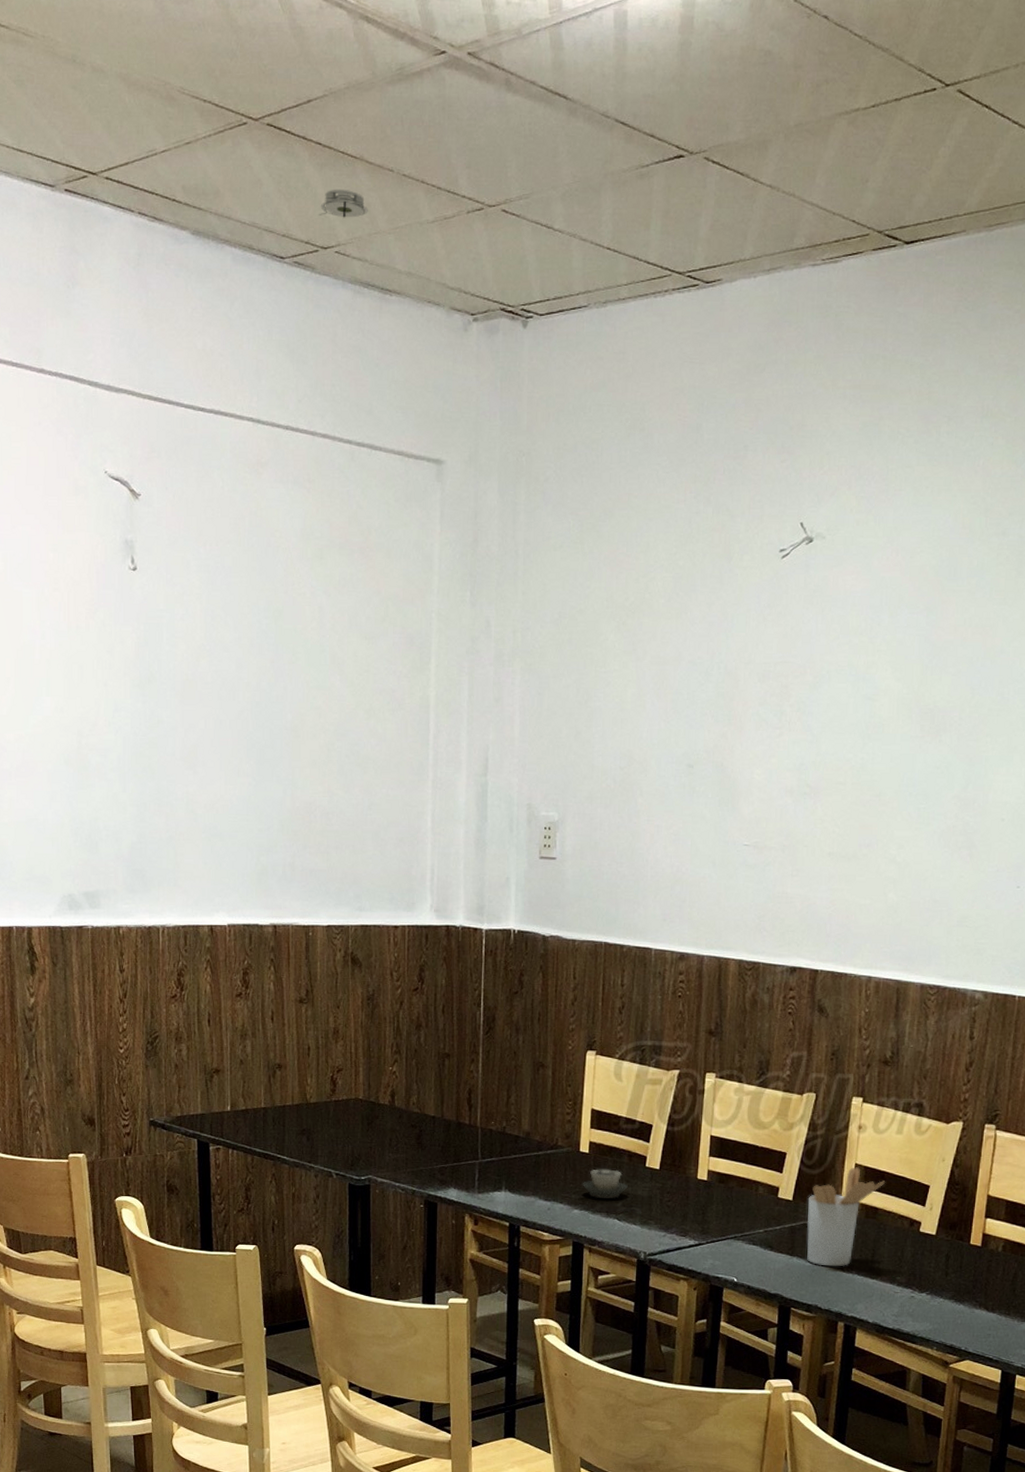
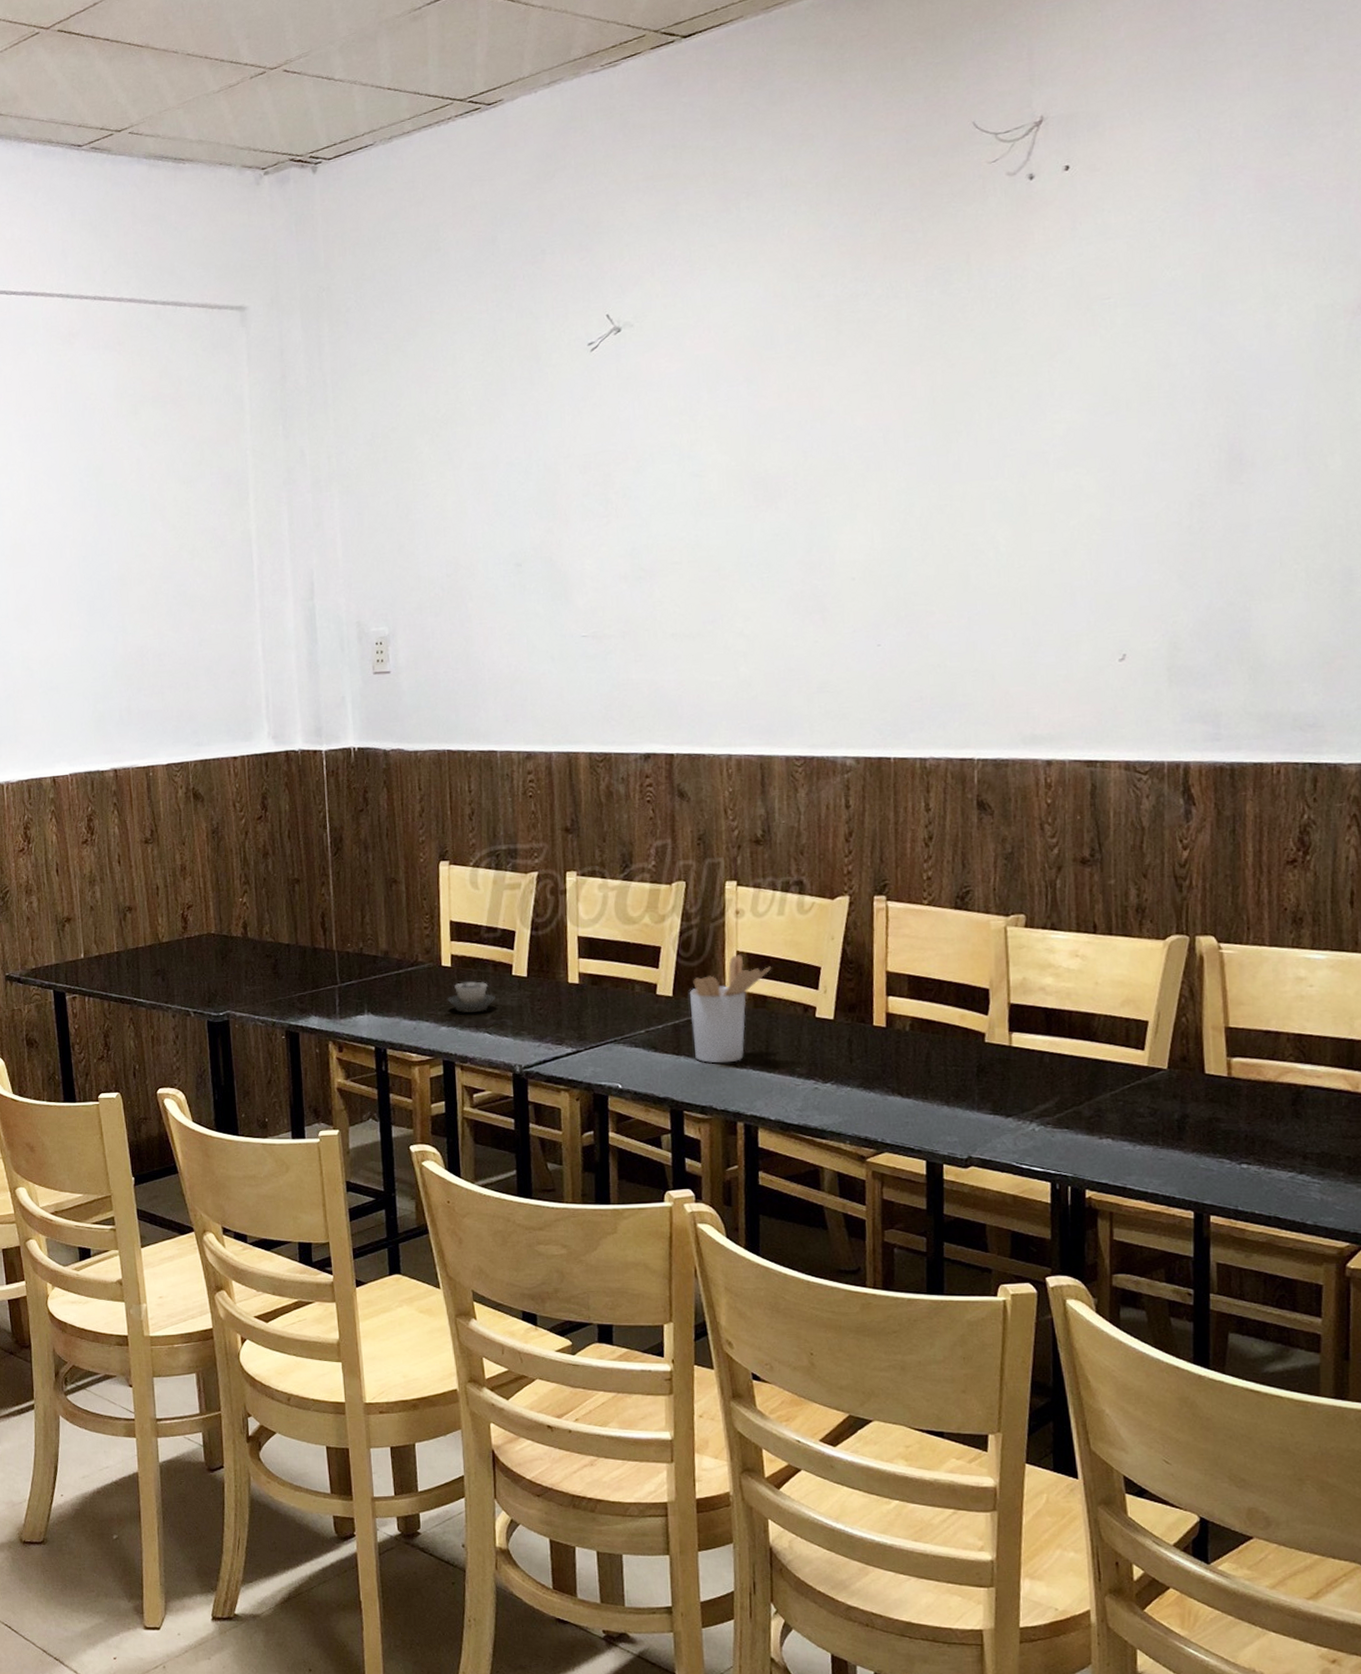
smoke detector: present [319,189,368,218] -> none [111,76,157,103]

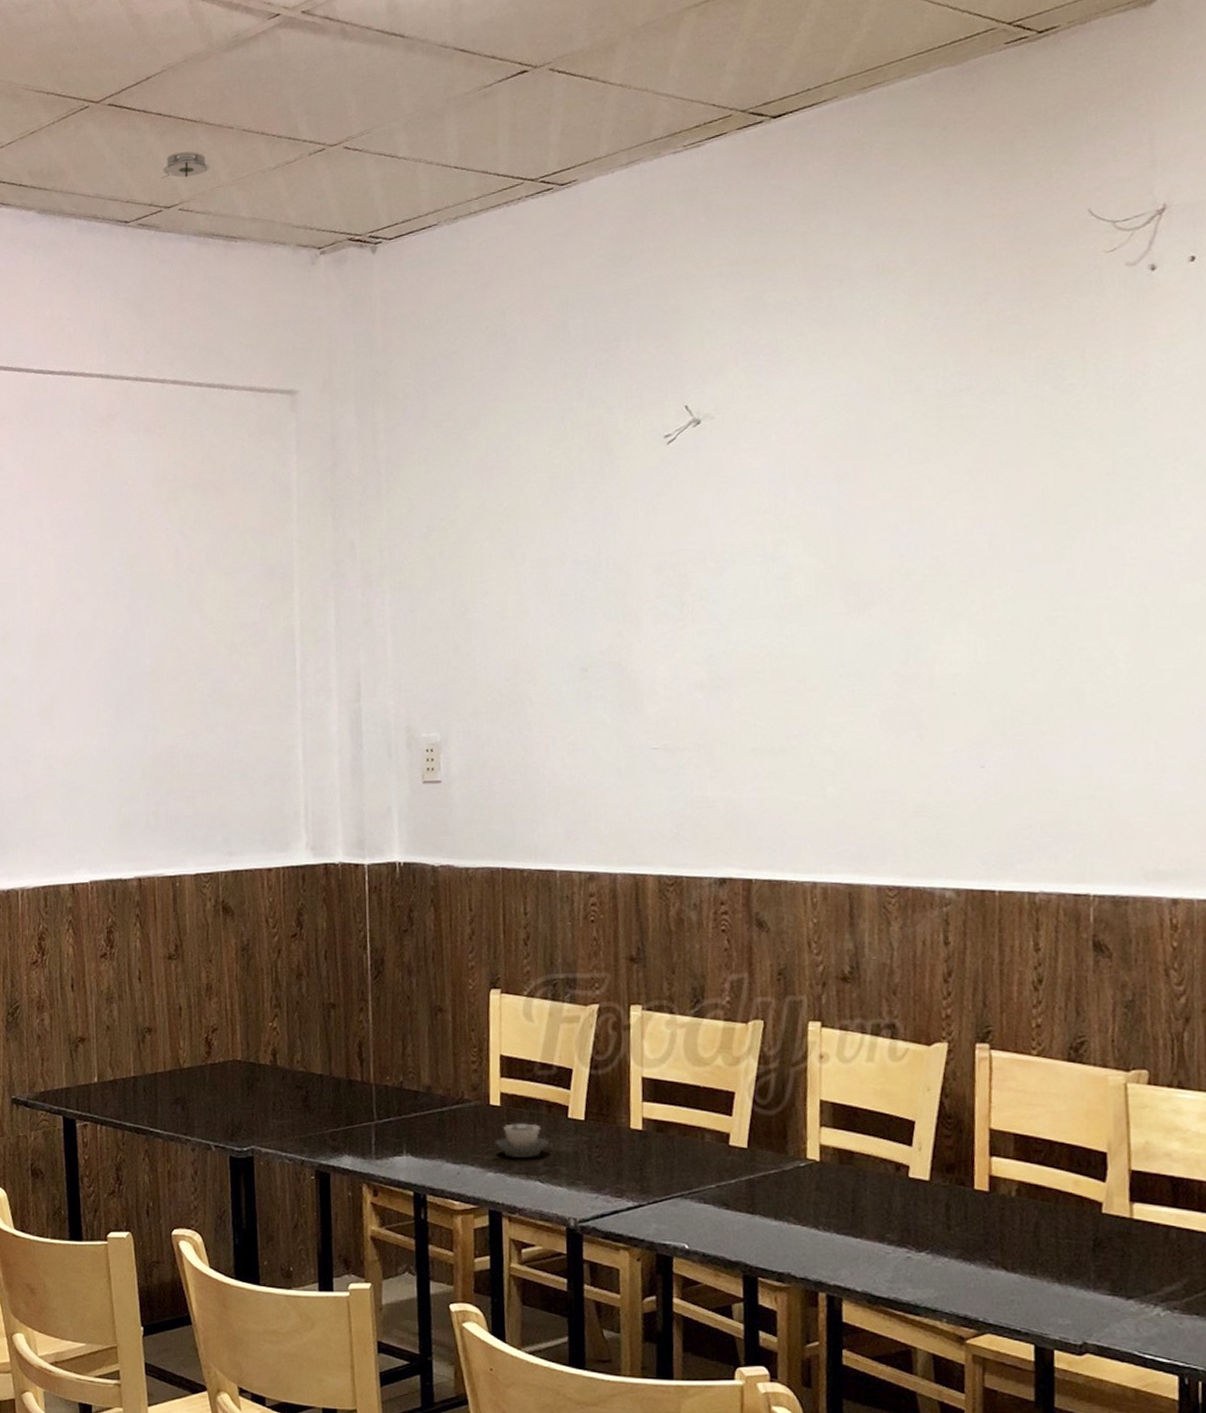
smoke detector: none [111,76,157,103] -> present [161,151,210,179]
utensil holder: present [689,954,772,1064] -> none [766,1104,860,1225]

